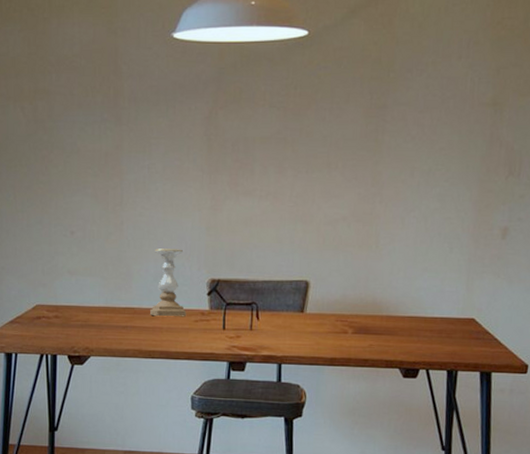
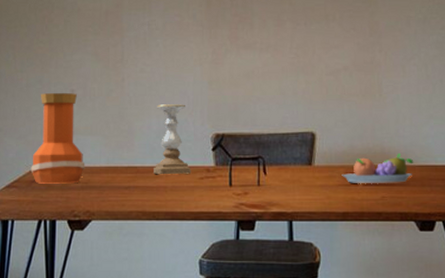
vase: none [32,234,85,321] -> present [30,93,85,184]
fruit bowl: none [332,303,404,332] -> present [342,152,414,183]

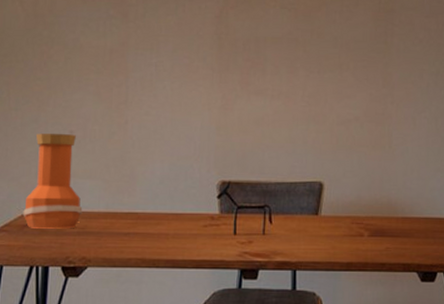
candle holder: present [154,104,192,175] -> none [155,149,195,222]
fruit bowl: present [342,152,414,183] -> none [348,204,420,235]

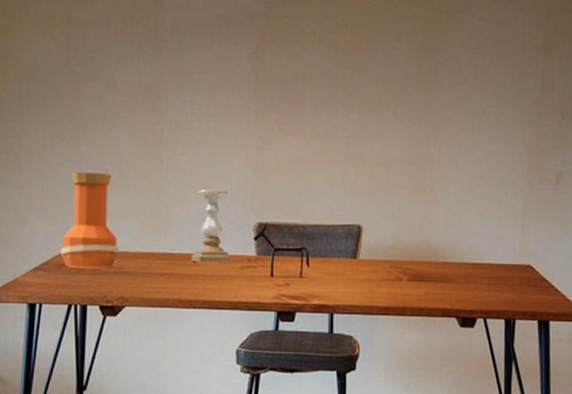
candle holder: none [155,149,195,222] -> present [192,189,232,263]

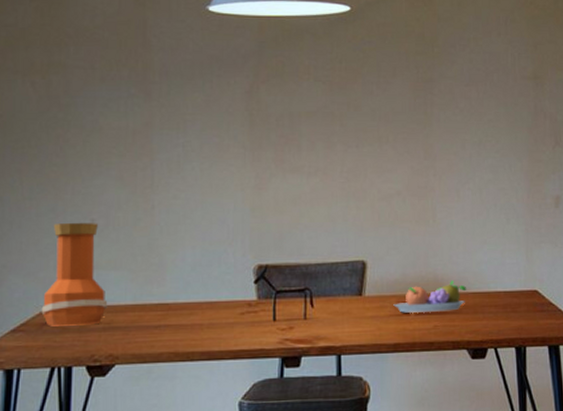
candle holder: present [192,189,232,263] -> none [188,233,231,312]
fruit bowl: none [386,249,460,280] -> present [393,280,467,313]

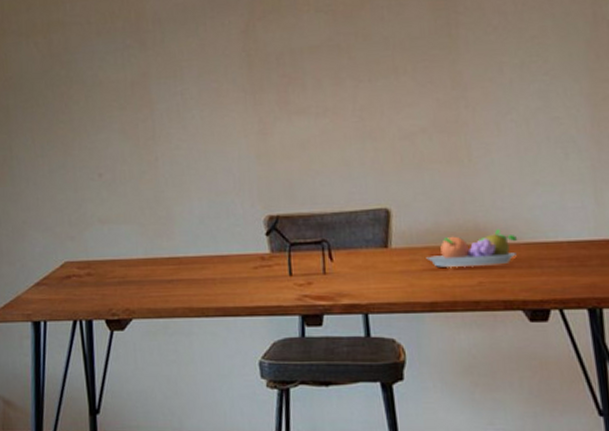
vase: present [41,223,108,327] -> none [60,177,121,280]

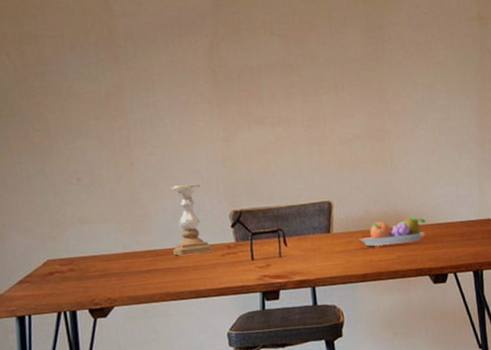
candle holder: none [198,183,243,266] -> present [171,184,212,256]

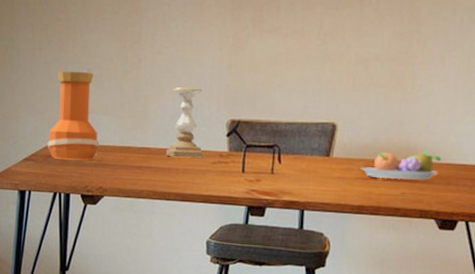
vase: none [42,181,102,277] -> present [47,71,100,160]

